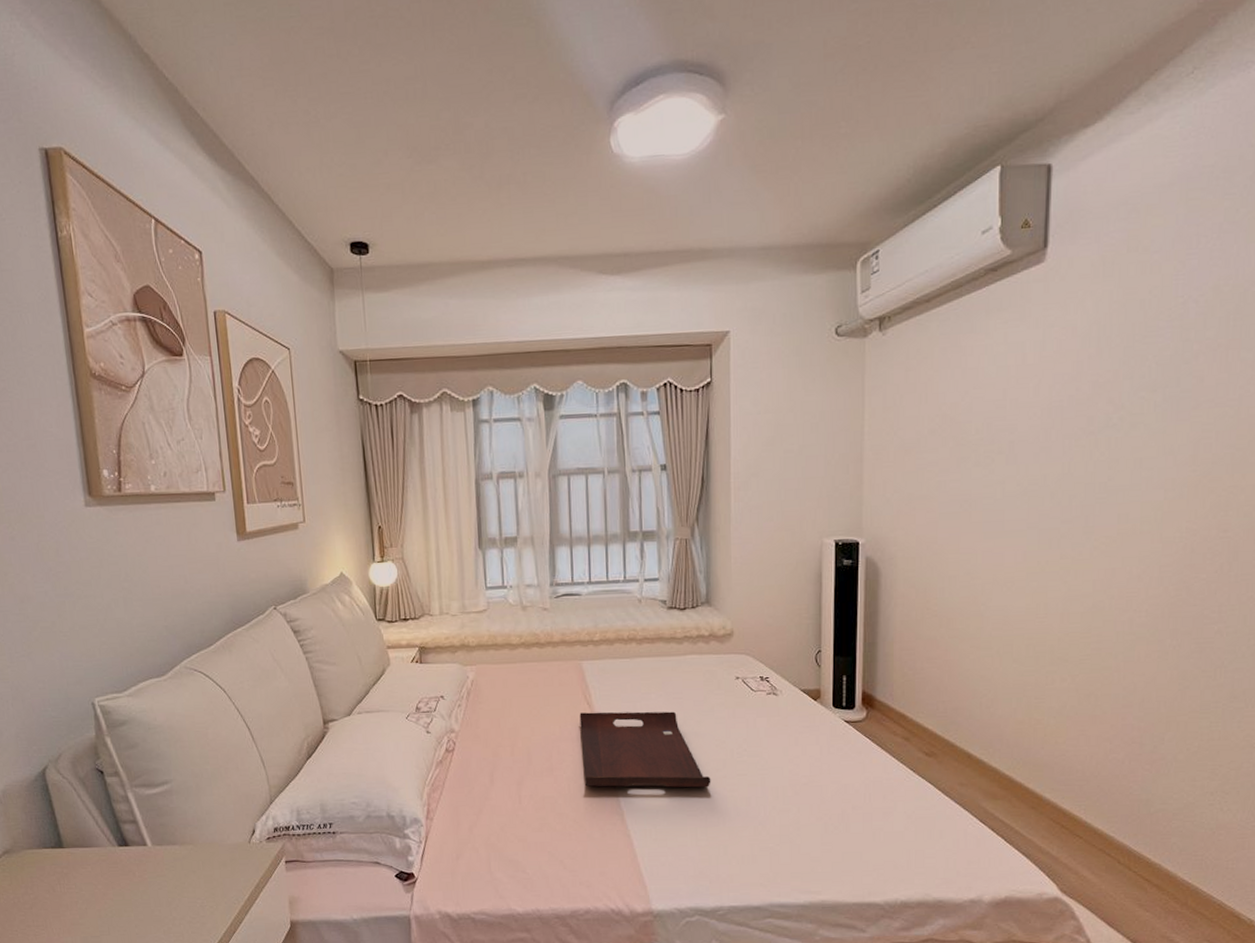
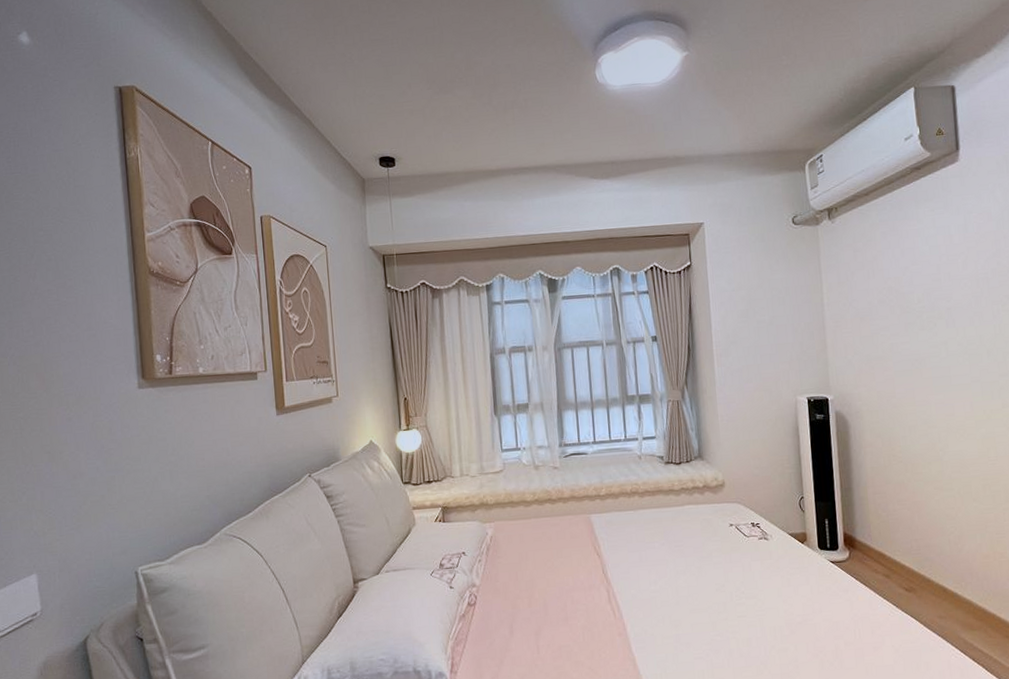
serving tray: present [579,711,711,788] -> none [590,558,714,634]

